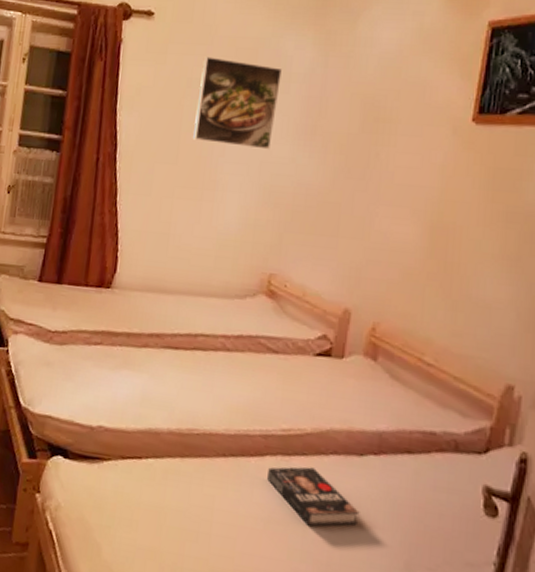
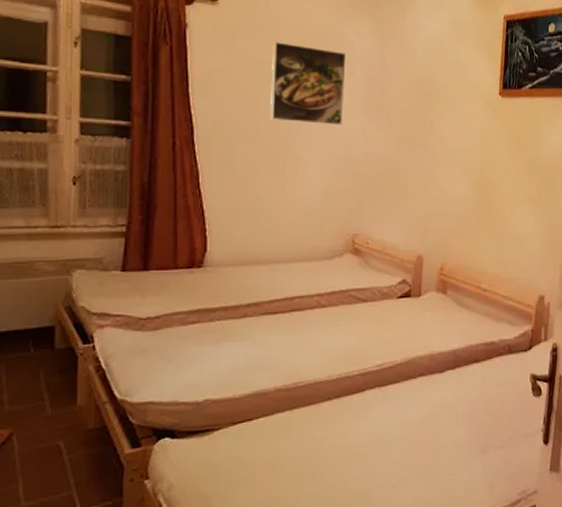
book: present [267,467,360,526] -> none [369,391,445,440]

